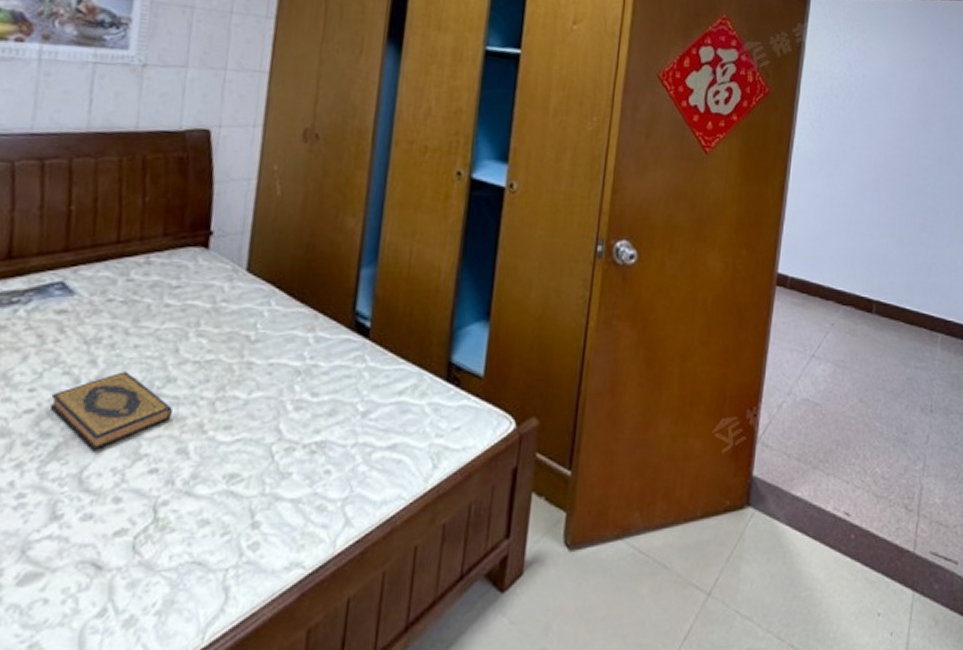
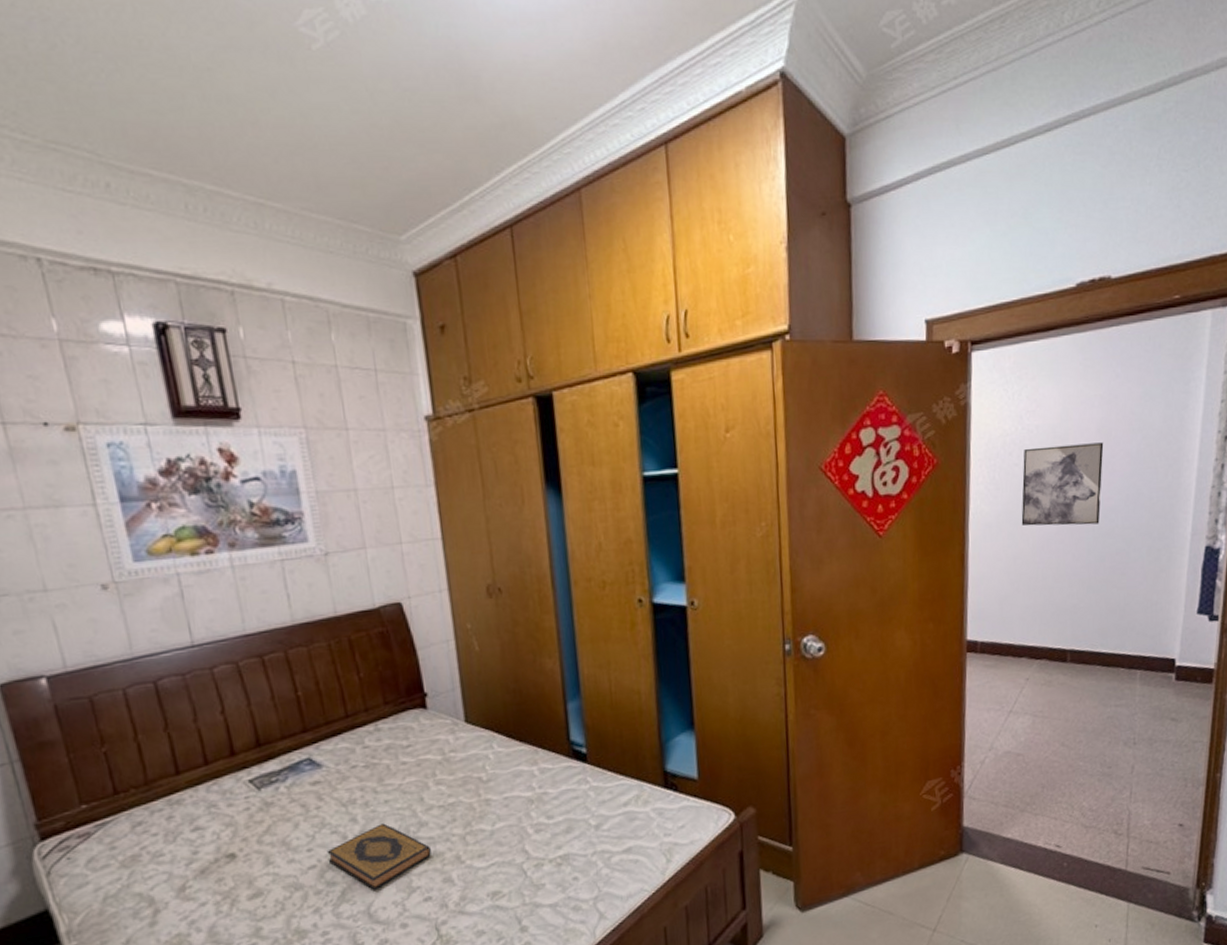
wall art: none [841,94,923,179] -> present [1021,442,1104,526]

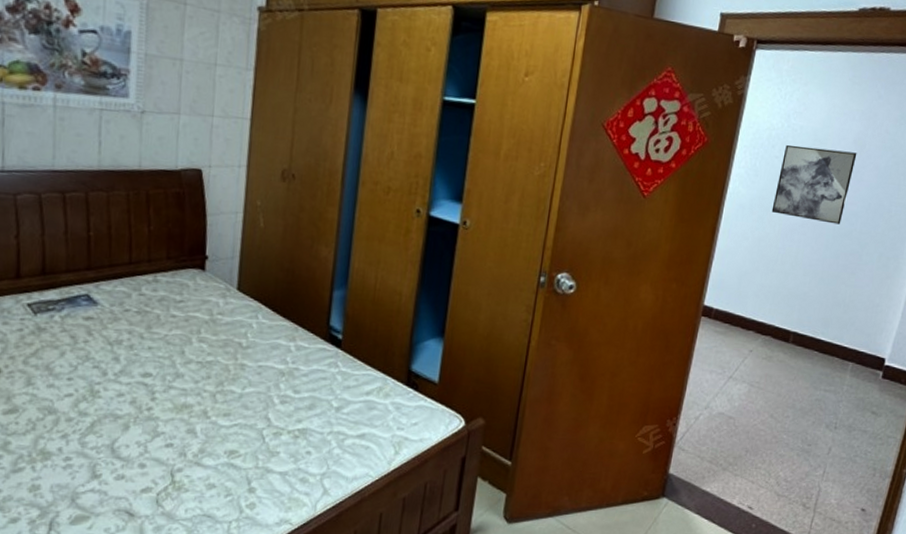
hardback book: present [326,823,431,890] -> none [84,367,182,428]

